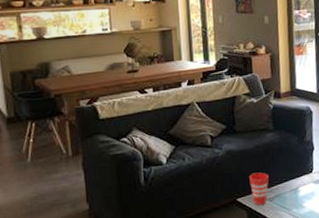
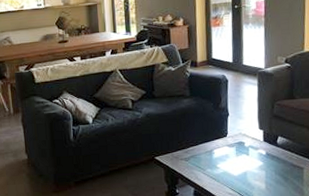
cup: present [249,172,269,205] -> none [166,134,185,164]

